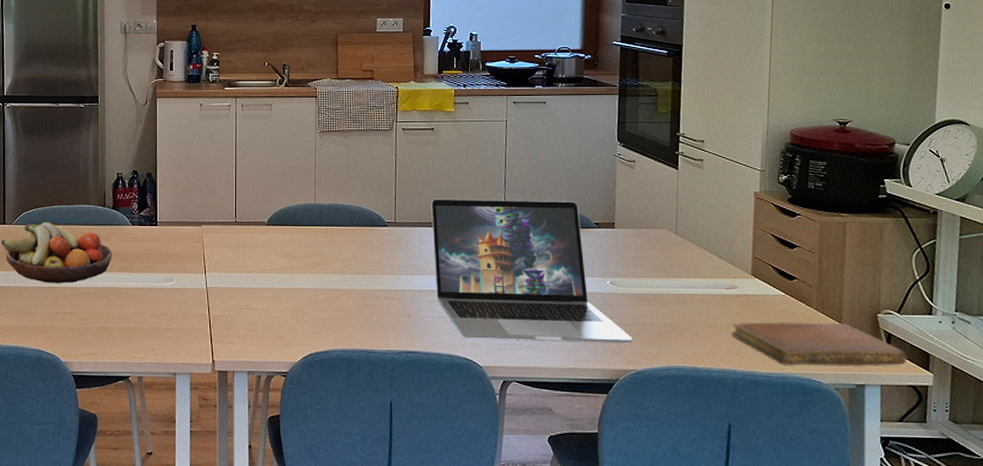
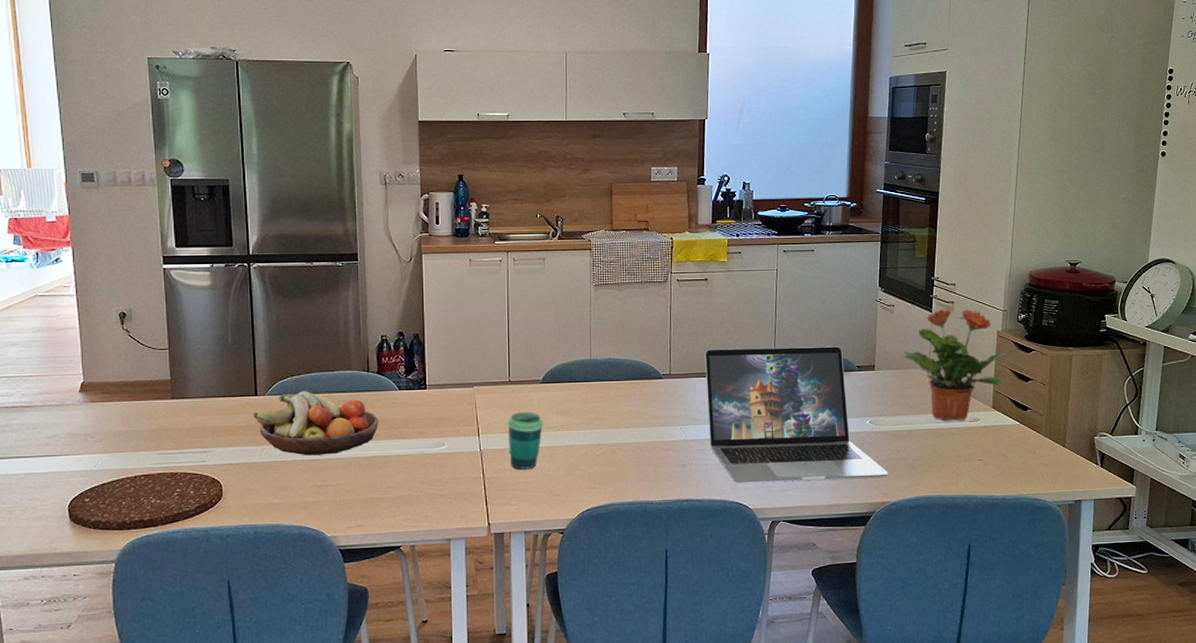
cup: none [233,253,268,309] -> present [507,412,544,470]
potted plant: none [645,165,768,287] -> present [902,307,1008,421]
notebook: present [731,322,907,365] -> none [974,446,1116,487]

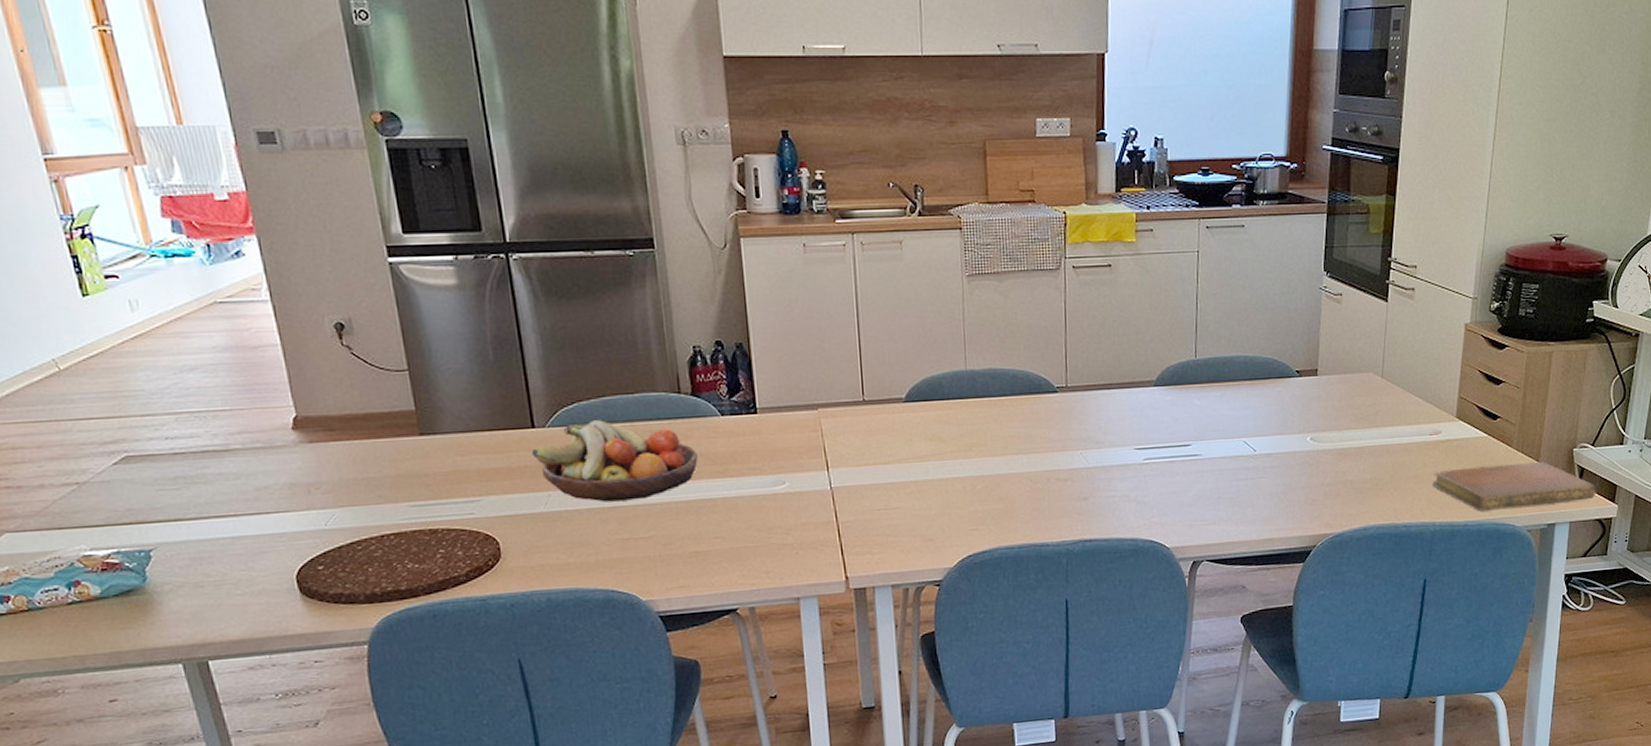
cup: present [507,412,544,470] -> none [863,438,910,511]
laptop: present [705,346,888,483] -> none [1109,347,1332,518]
potted plant: present [902,307,1008,421] -> none [1351,296,1477,435]
notebook: none [974,446,1116,487] -> present [1432,461,1596,510]

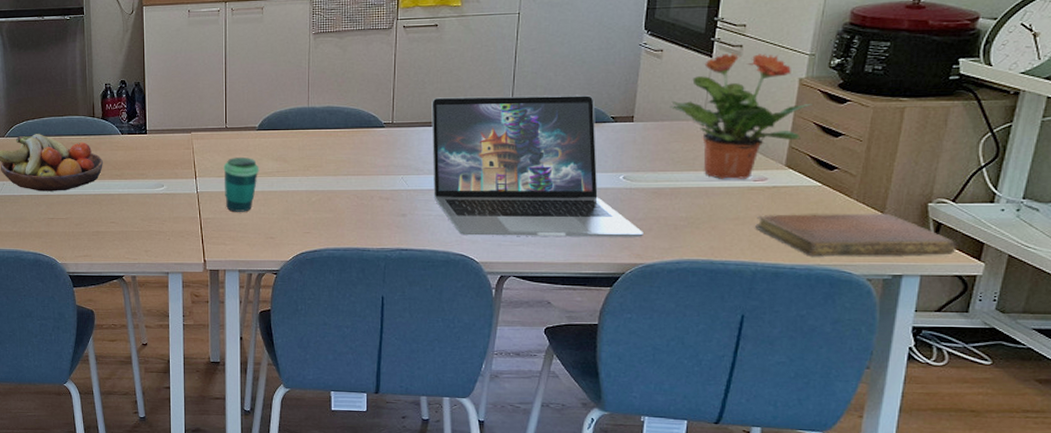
cup: none [863,438,910,511] -> present [223,157,259,212]
laptop: none [1109,347,1332,518] -> present [431,95,643,237]
potted plant: none [1351,296,1477,435] -> present [670,52,813,179]

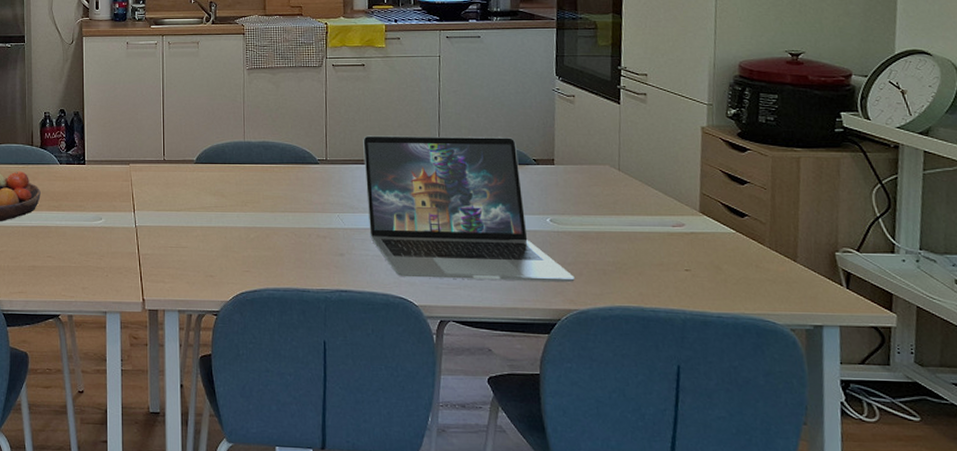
cup: present [223,157,259,212] -> none [162,191,198,248]
potted plant: present [670,52,813,179] -> none [586,100,717,224]
notebook: present [755,213,957,256] -> none [679,261,869,306]

